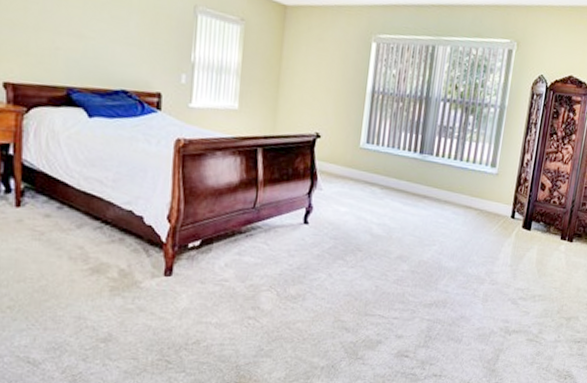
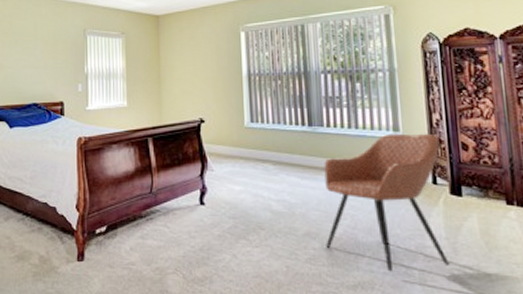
armchair: none [413,168,525,293] -> present [324,133,449,272]

